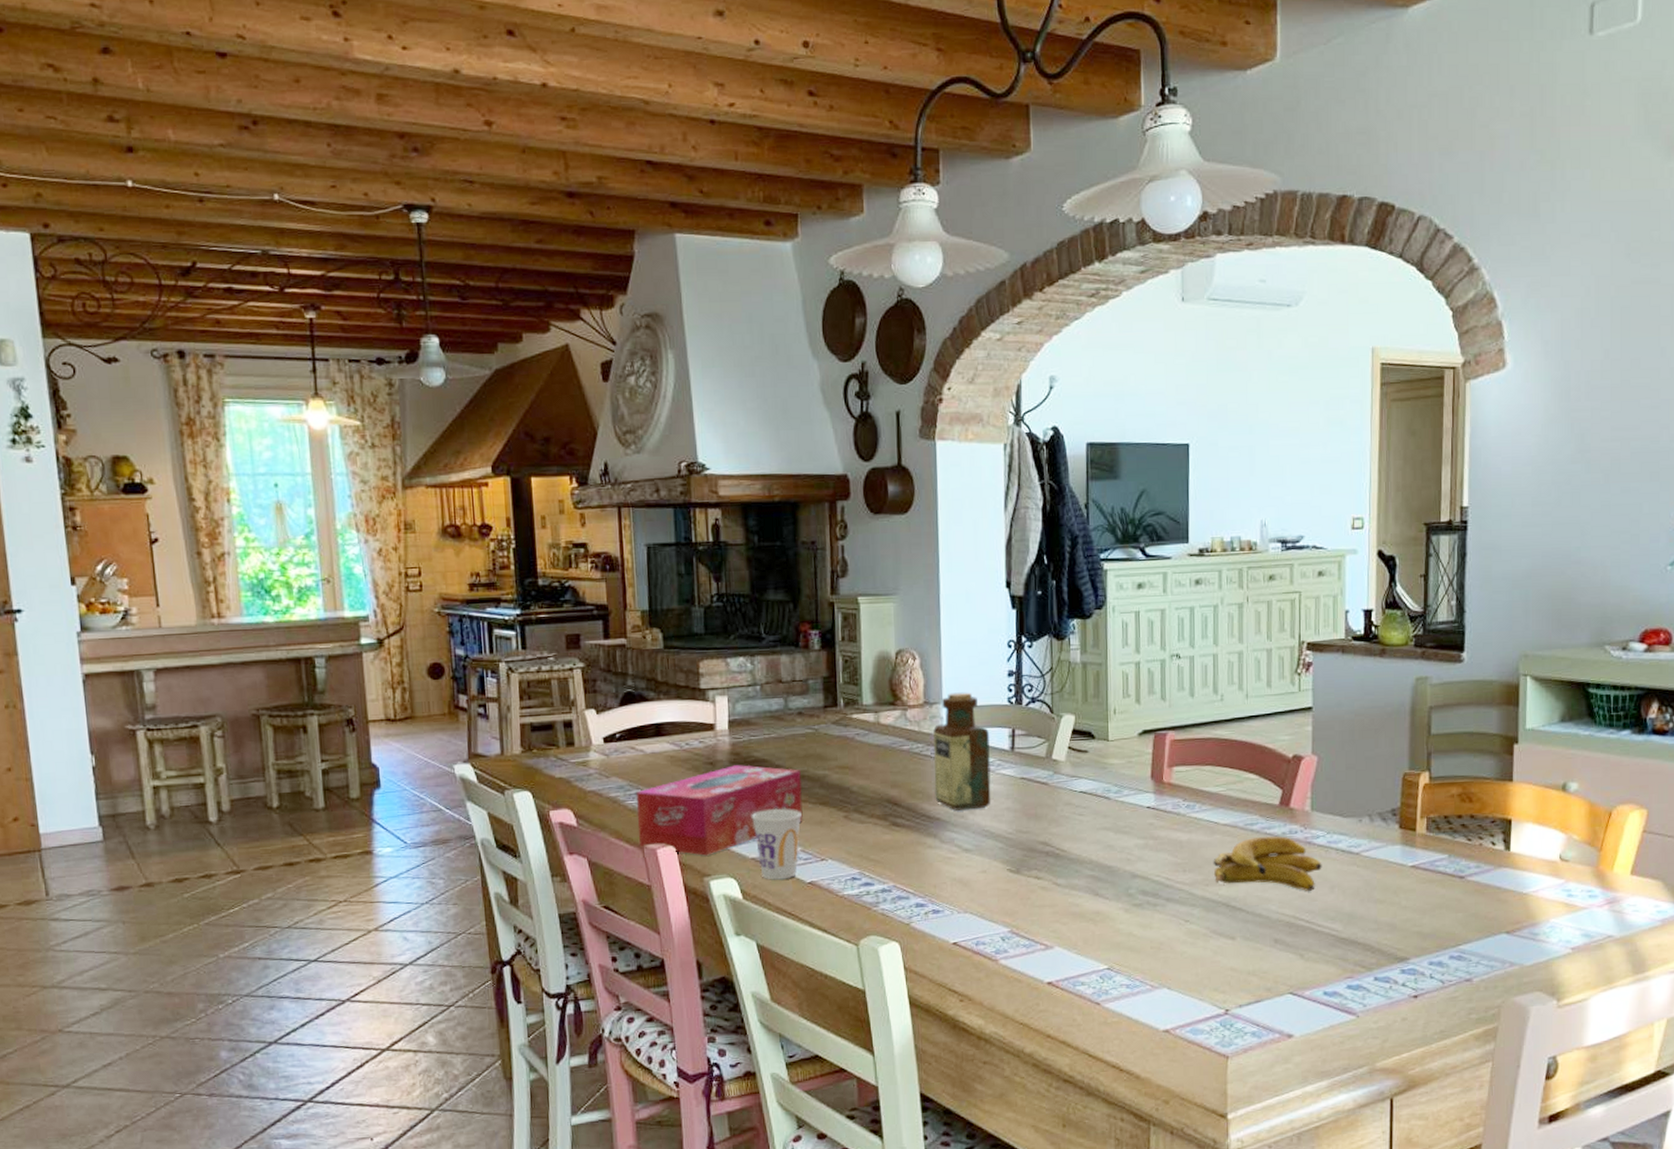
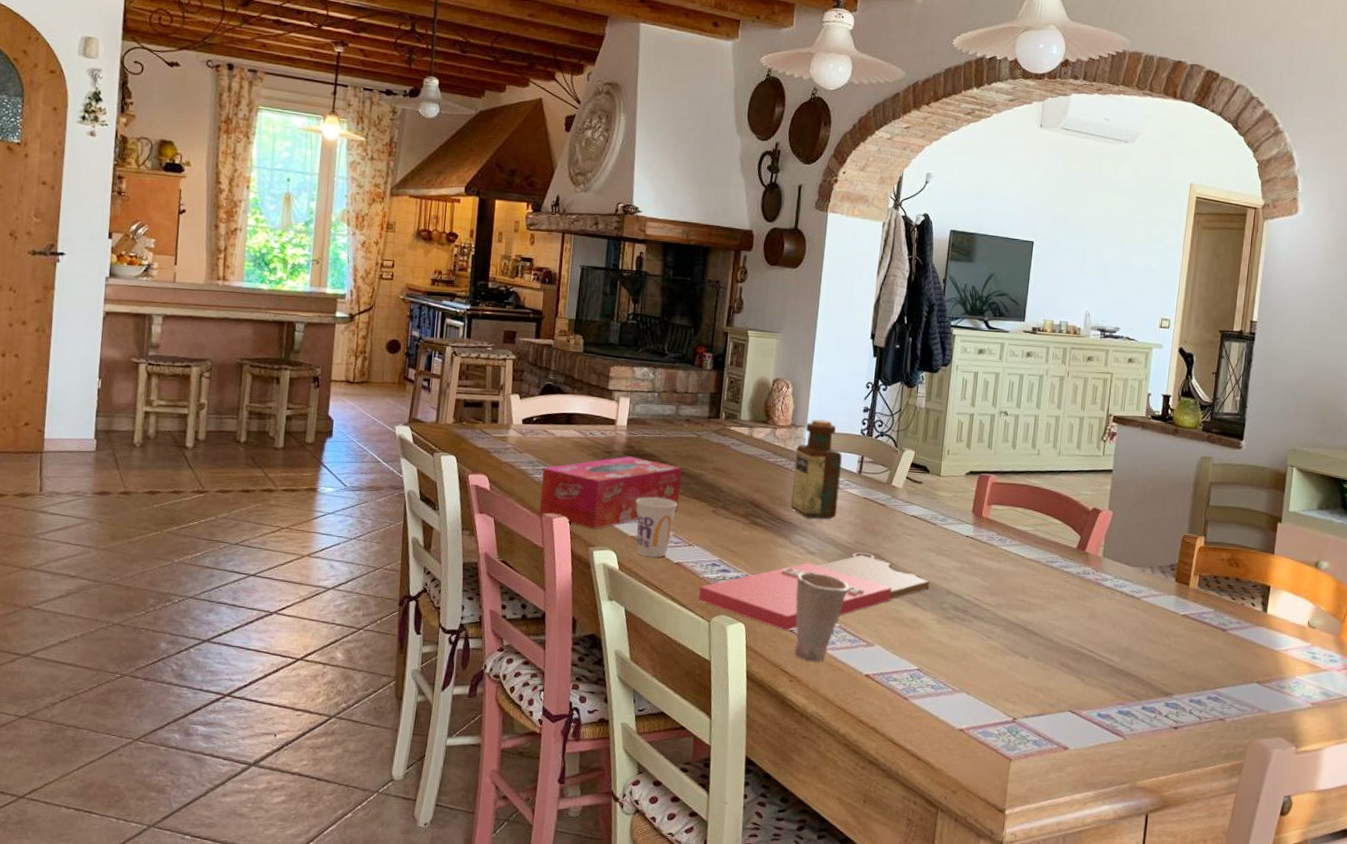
cutting board: none [841,842,1110,944] -> present [699,552,930,631]
cup: none [952,872,1017,976] -> present [794,571,850,662]
banana: present [1213,836,1322,892] -> none [1016,573,1108,626]

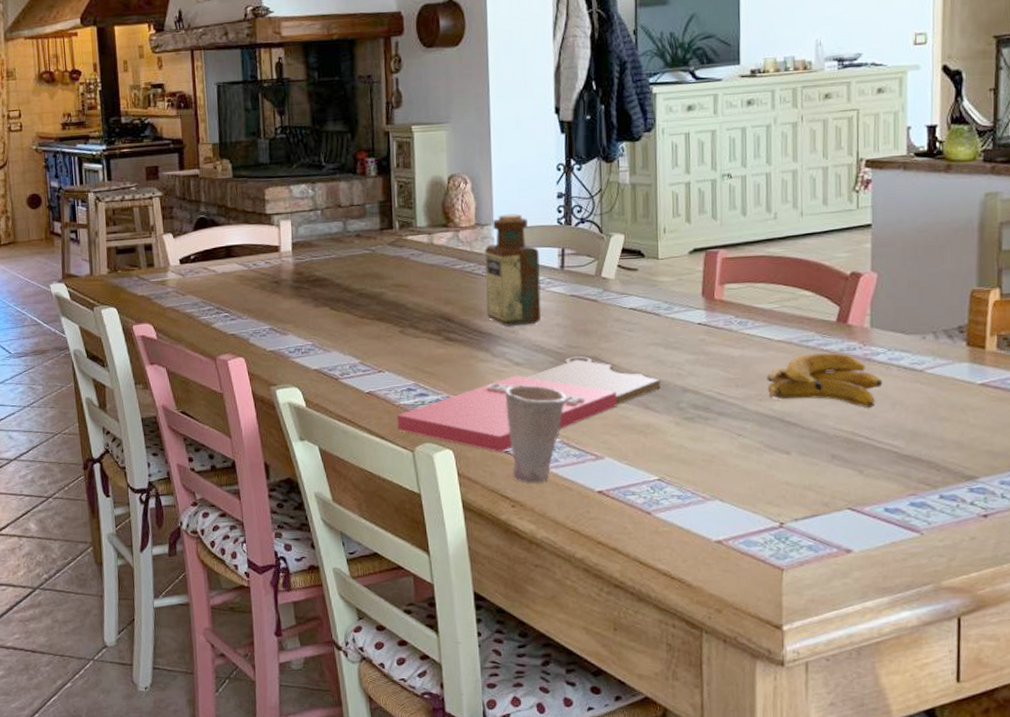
tissue box: present [538,456,682,529] -> none [208,283,361,367]
cup: present [635,497,678,558] -> none [313,324,360,390]
banana: none [1016,573,1108,626] -> present [766,352,883,409]

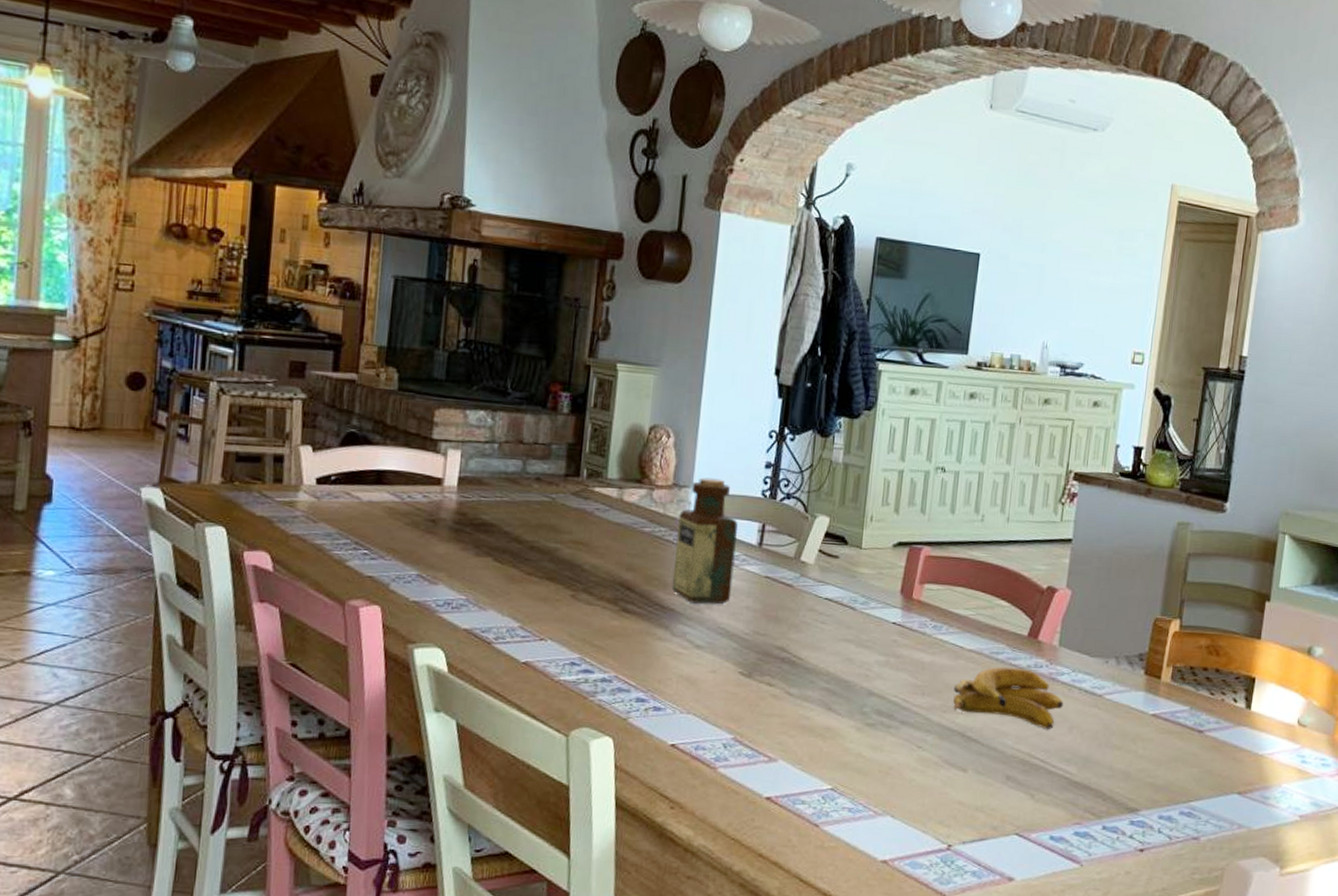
cutting board: present [397,357,661,452] -> none [553,645,847,745]
cup: present [504,384,568,483] -> none [676,670,747,783]

